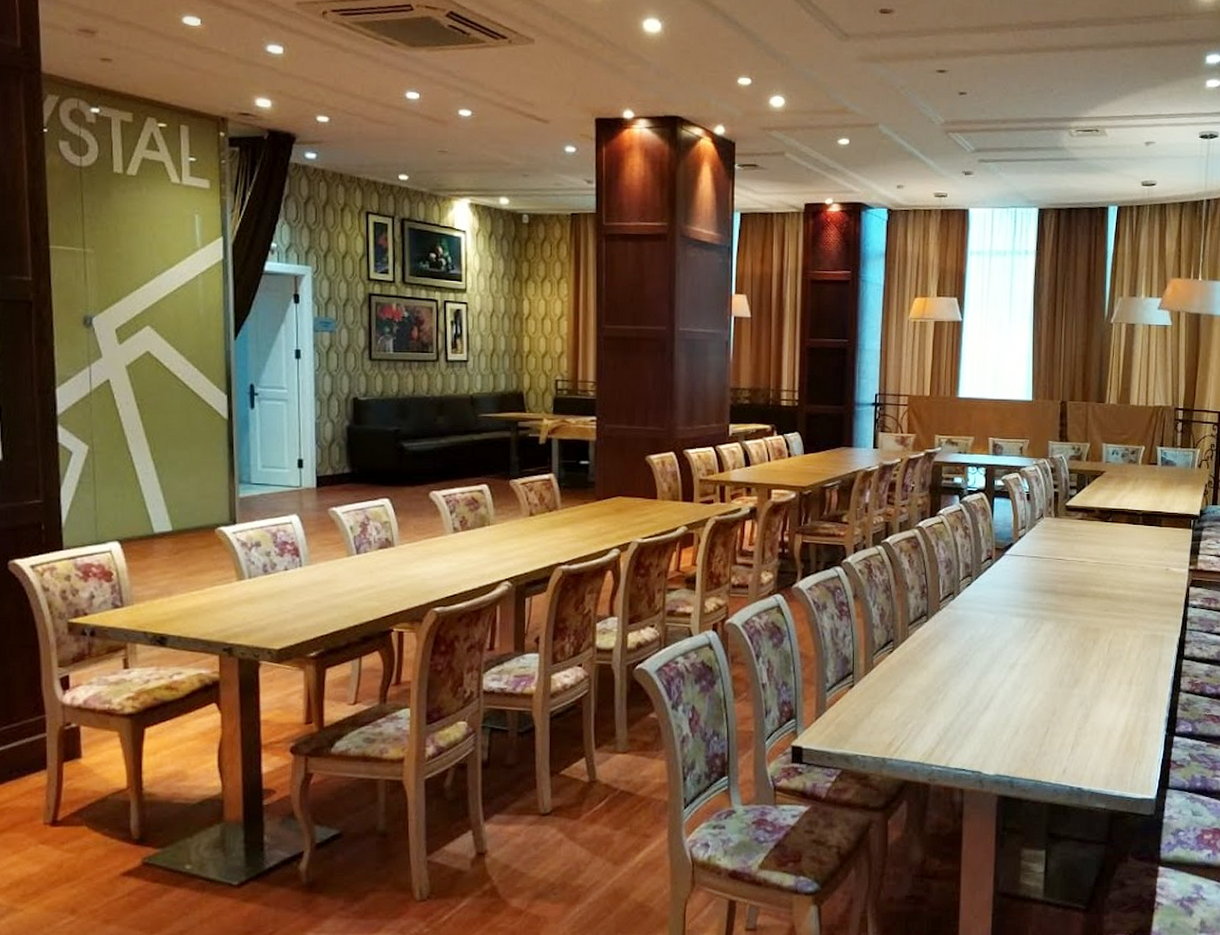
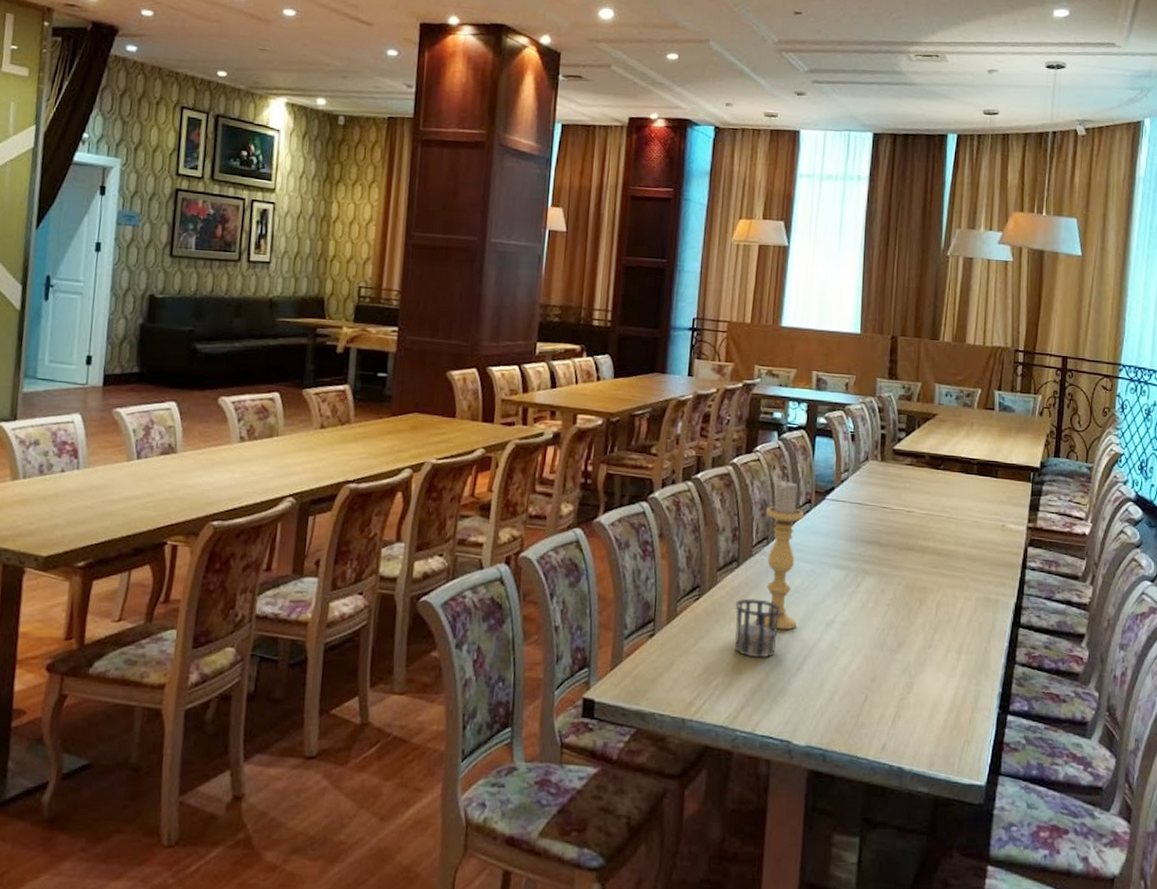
cup: none [926,648,967,701] -> present [735,598,780,658]
candle holder: none [951,539,986,675] -> present [764,479,804,630]

